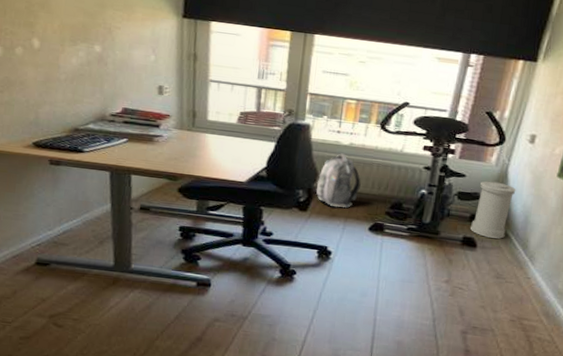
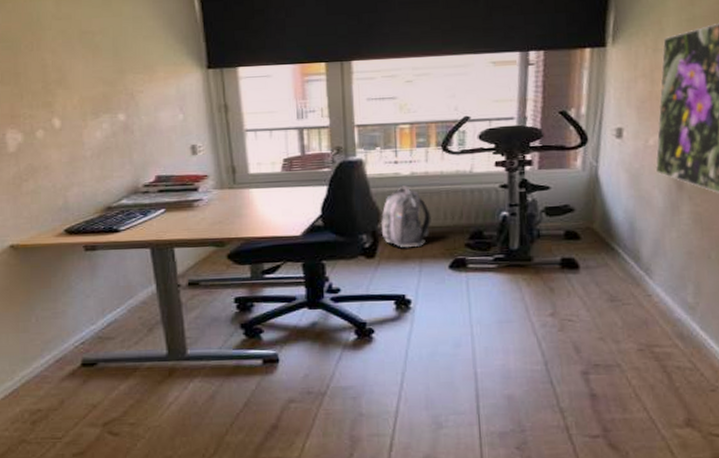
trash can: present [471,180,516,239] -> none [567,188,613,255]

